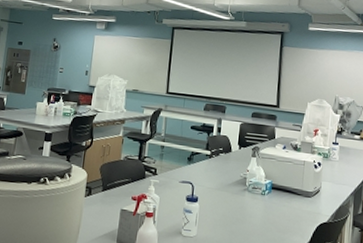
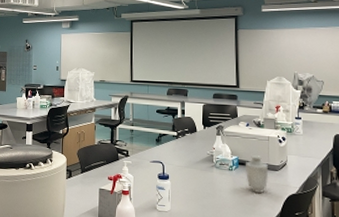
vase: none [277,180,301,220] -> present [245,155,269,193]

